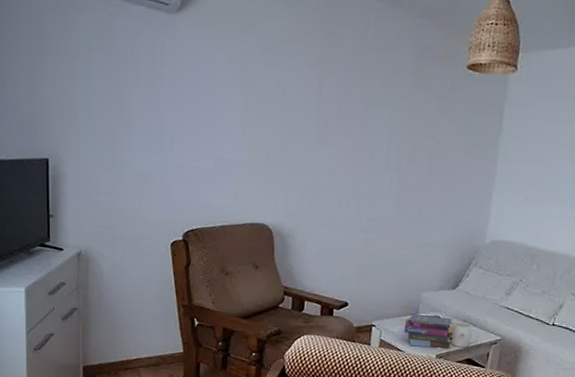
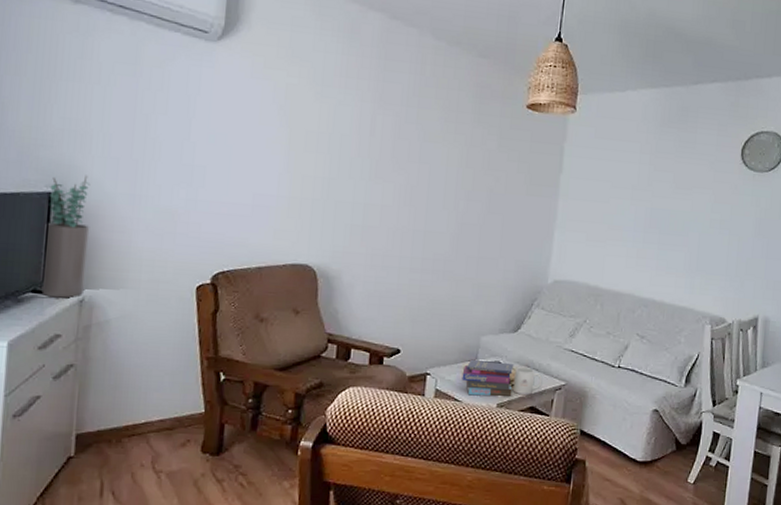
vase: none [46,143,81,252] -> present [41,175,91,299]

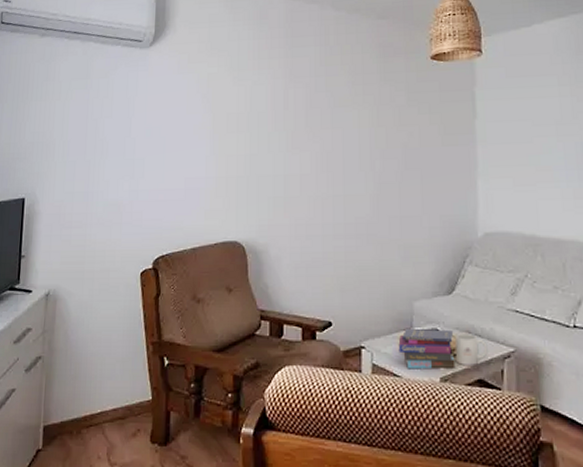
vase: present [41,175,91,299] -> none [16,179,54,293]

